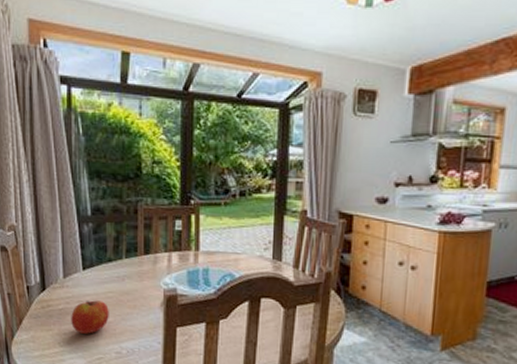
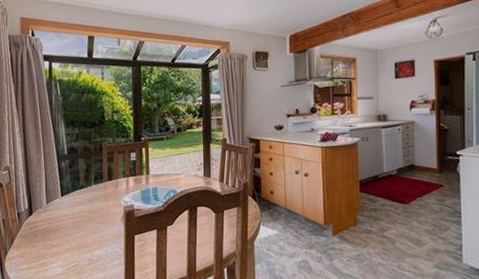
apple: present [71,300,109,334] -> none [52,219,82,247]

